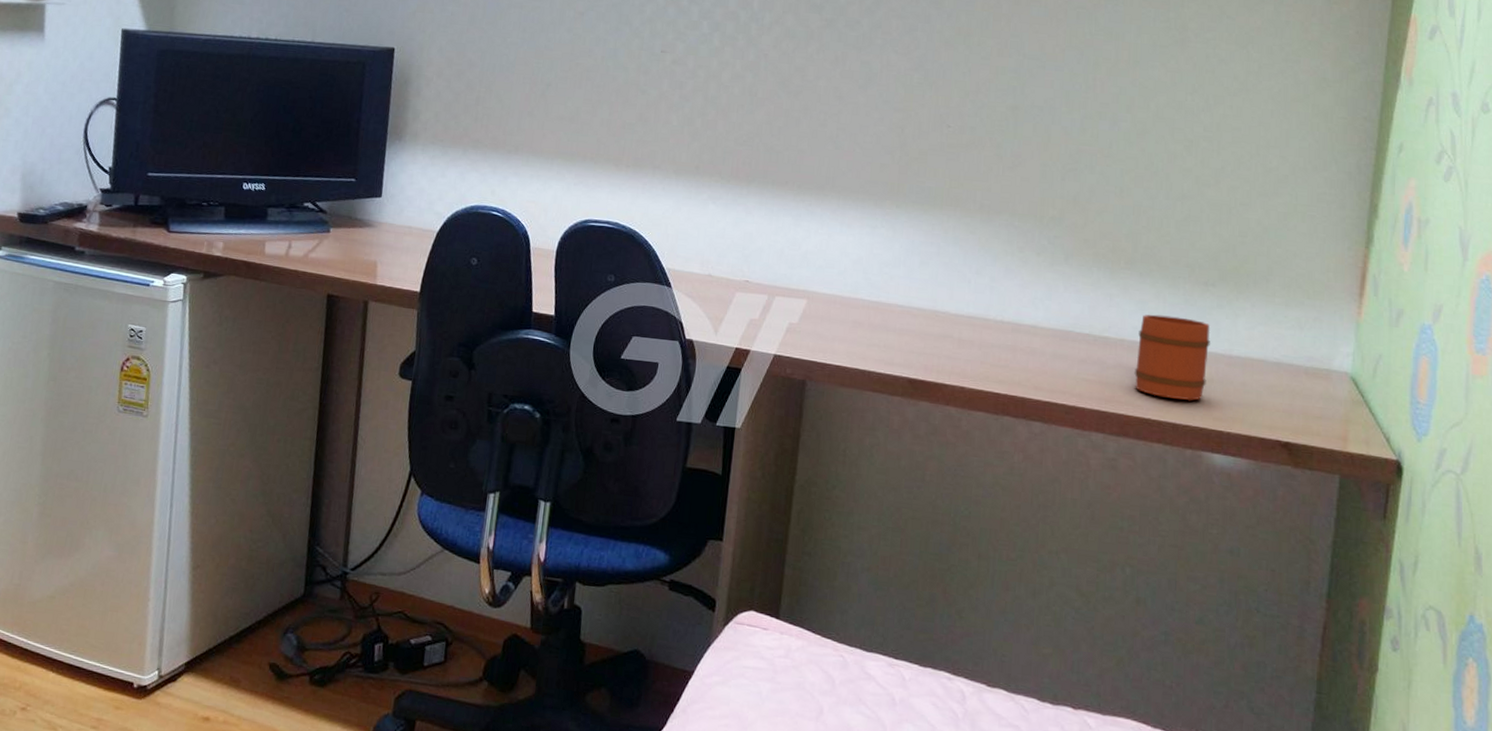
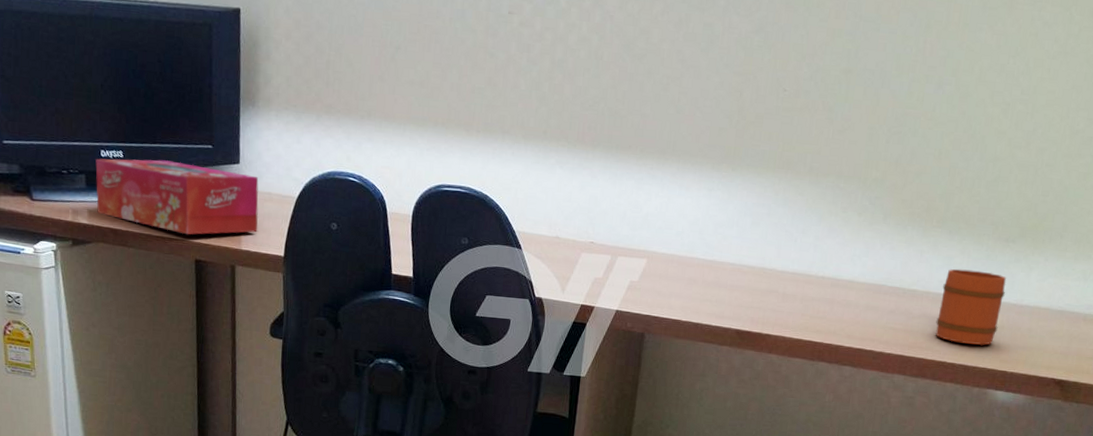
tissue box: none [232,191,400,269] -> present [95,158,259,235]

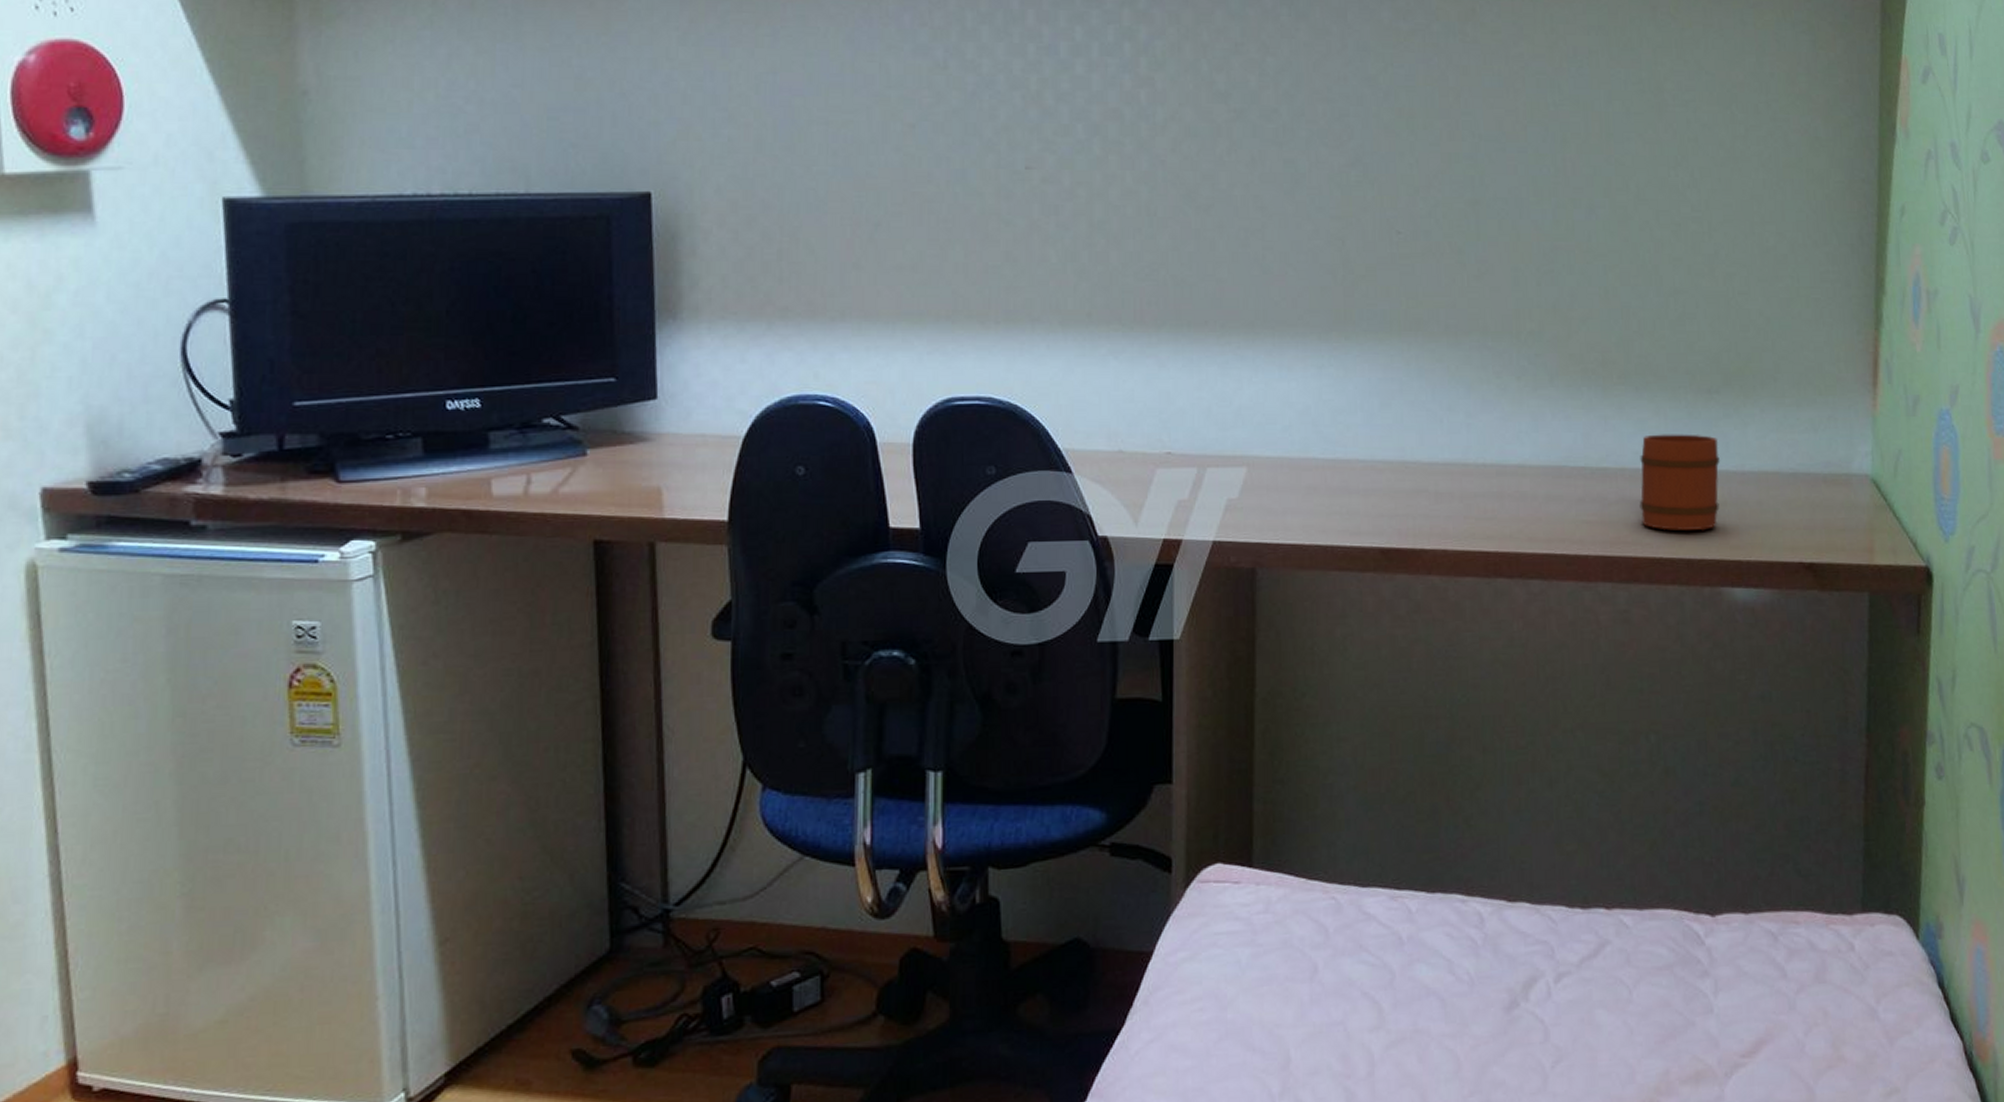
tissue box: present [95,158,259,235] -> none [438,405,688,507]

